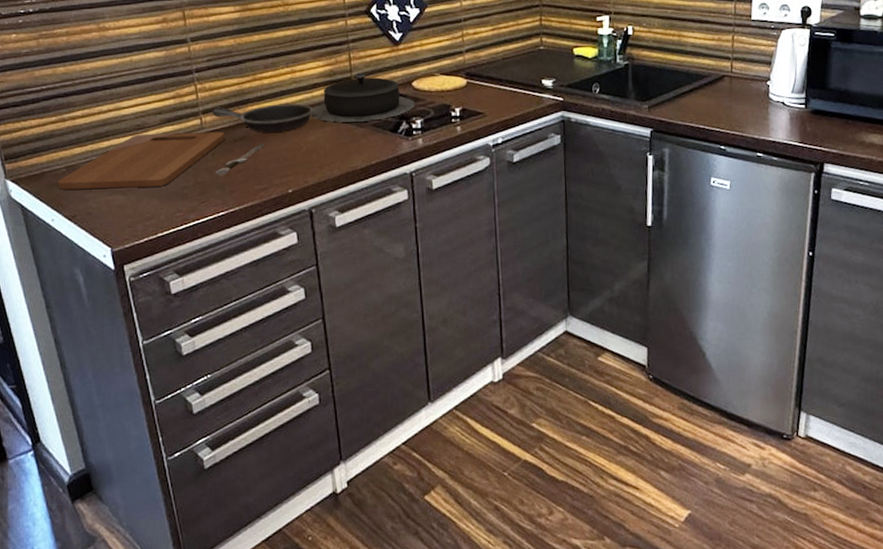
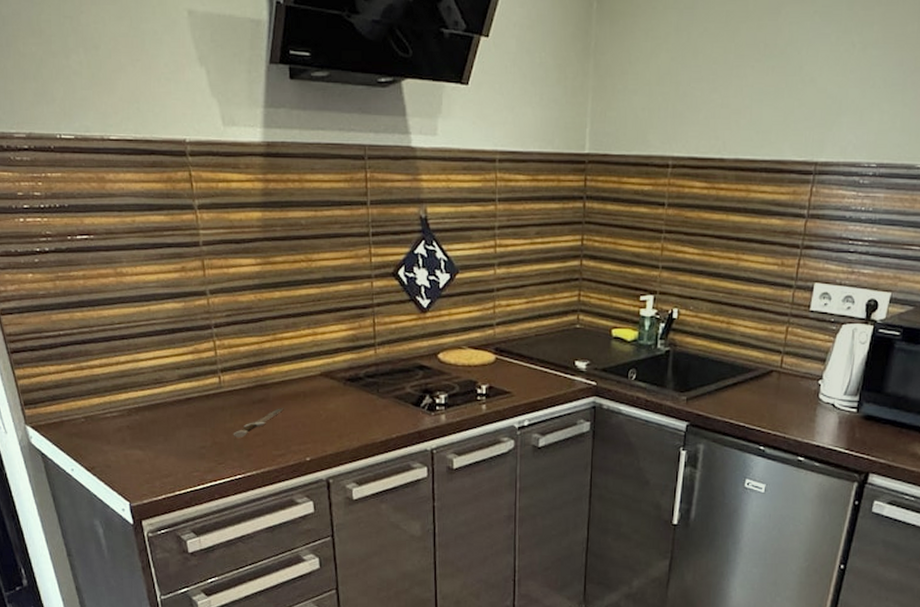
cutting board: present [57,131,226,190] -> none [76,388,244,444]
frying pan: present [211,103,314,133] -> none [230,366,335,397]
cooking pot: present [311,72,416,123] -> none [331,339,440,392]

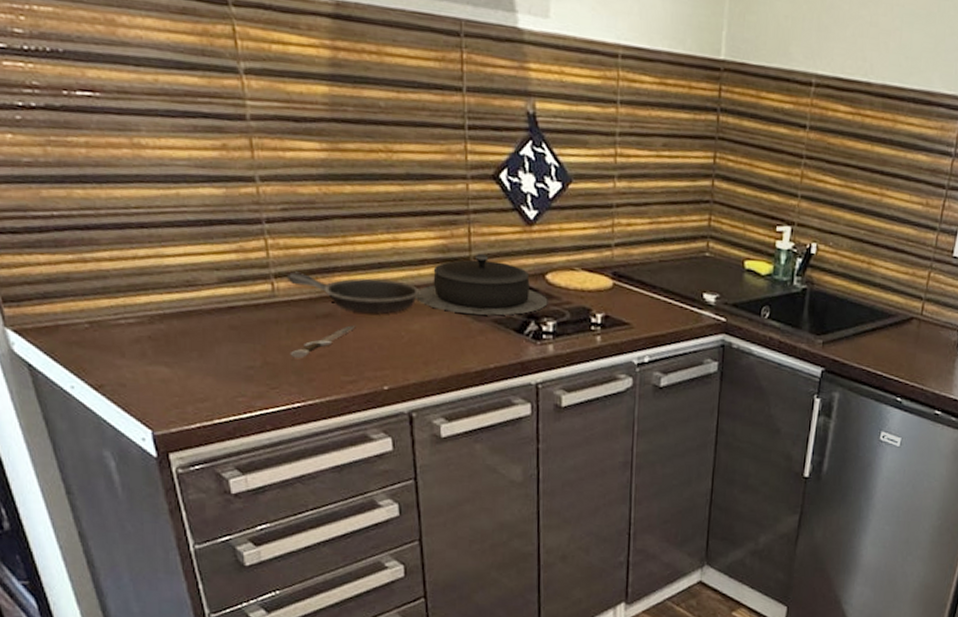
frying pan: none [230,366,335,397] -> present [286,271,420,314]
cooking pot: none [331,339,440,392] -> present [416,253,548,316]

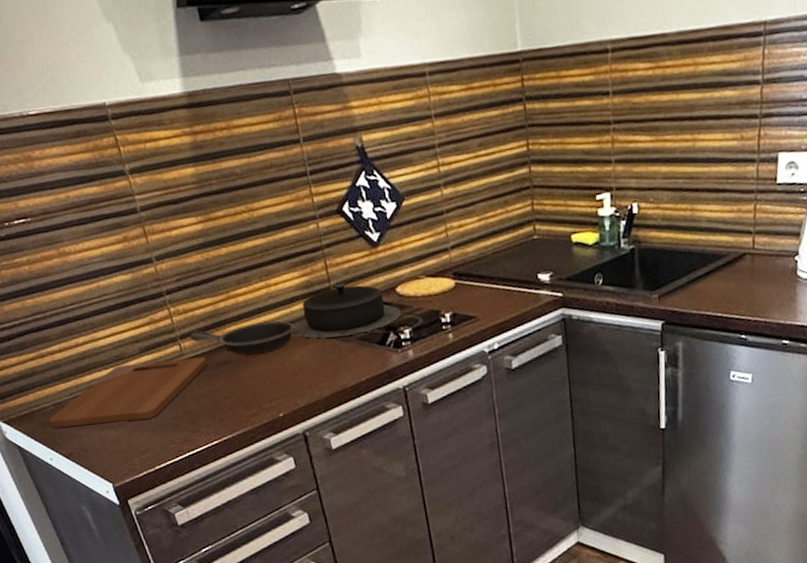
cutting board: none [77,292,305,362] -> present [48,356,208,428]
knife: present [290,325,356,358] -> none [202,366,249,404]

